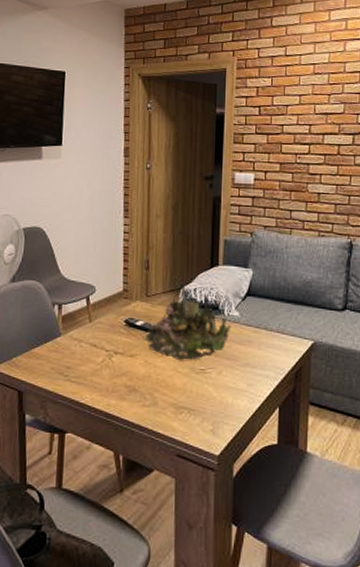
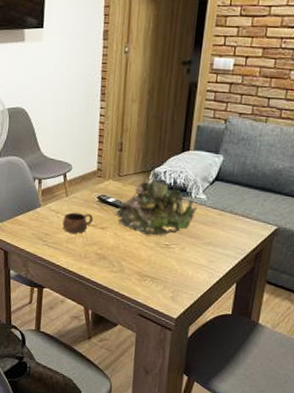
cup: none [86,339,121,364] -> present [62,212,93,234]

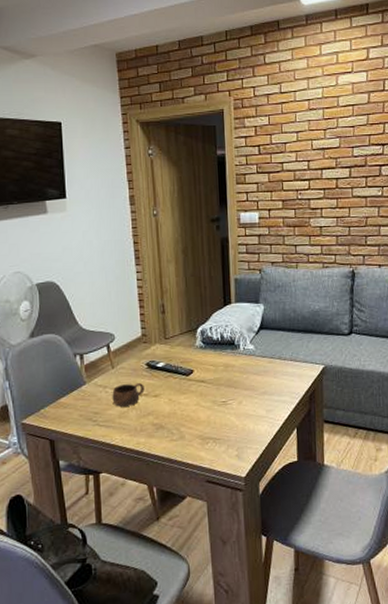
plant: present [113,167,198,236] -> none [165,325,248,396]

